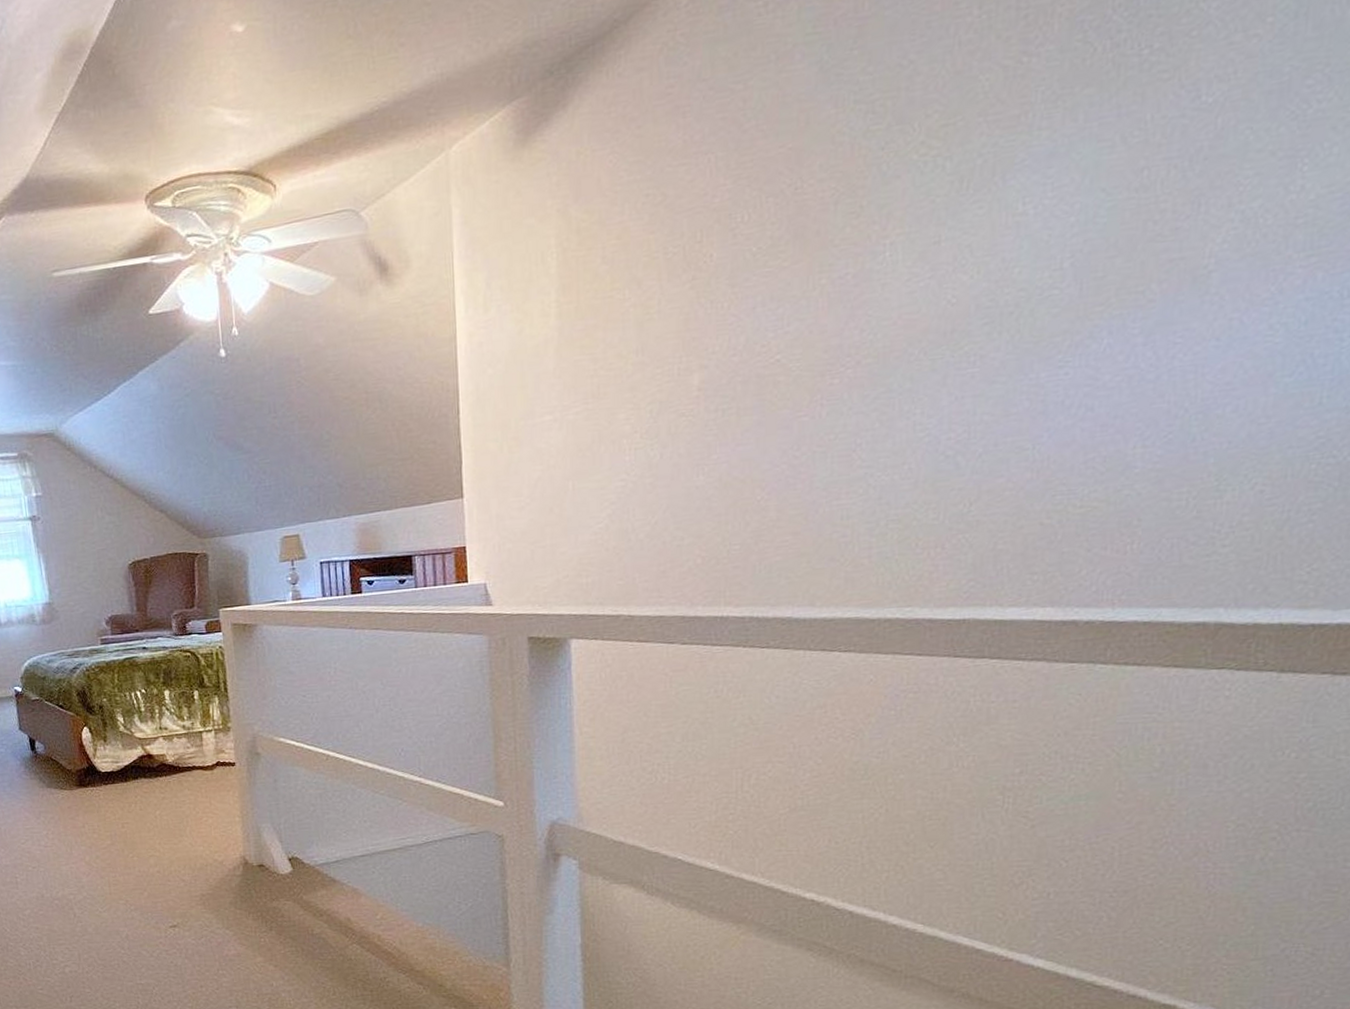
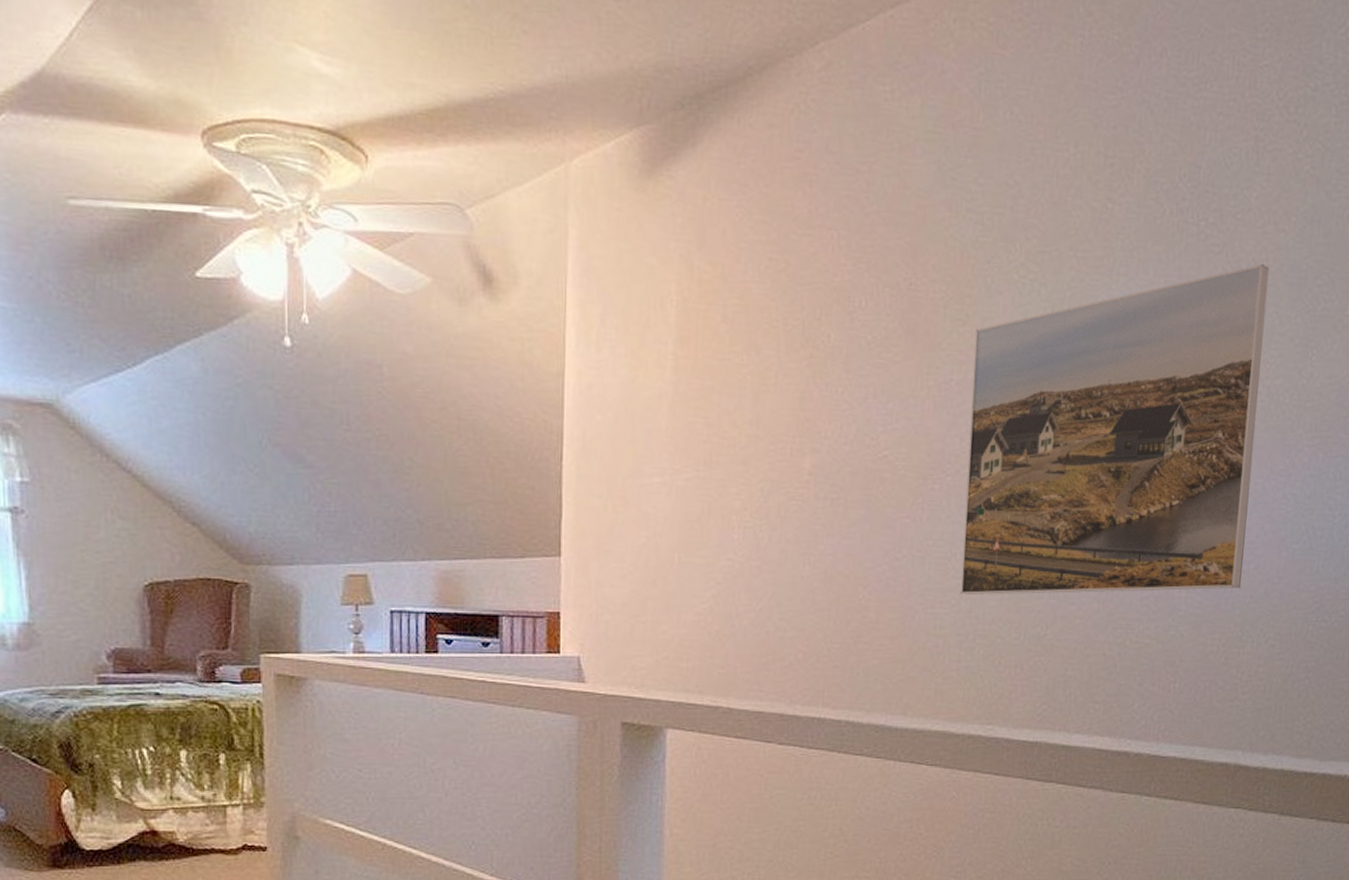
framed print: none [867,78,1239,482] -> present [960,264,1270,595]

